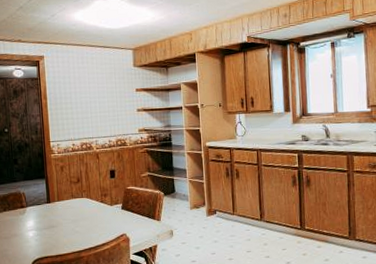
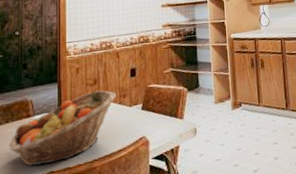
fruit basket: none [8,188,98,250] -> present [9,90,116,166]

